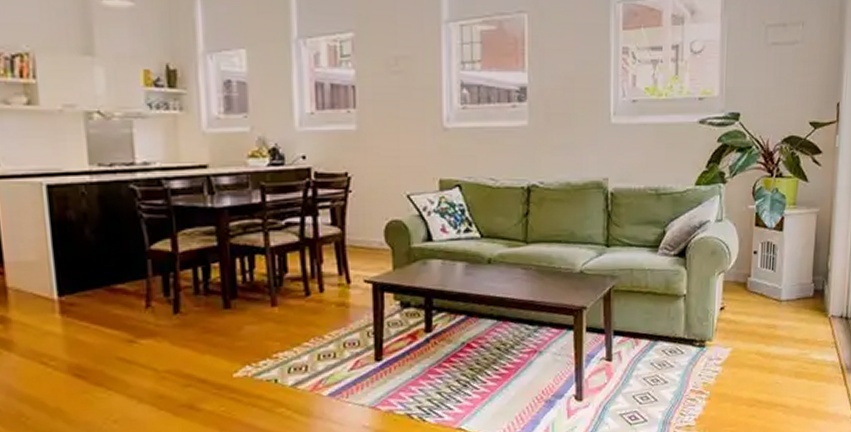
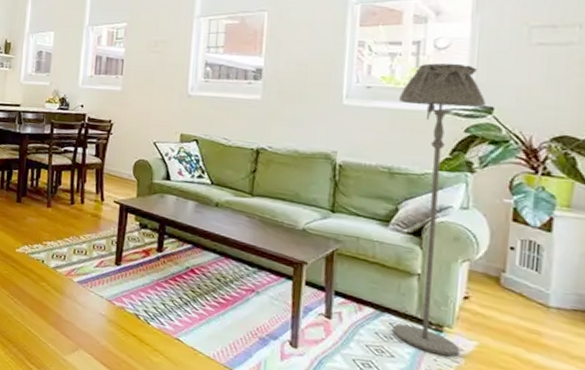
floor lamp: none [662,68,734,370] -> present [393,63,486,357]

